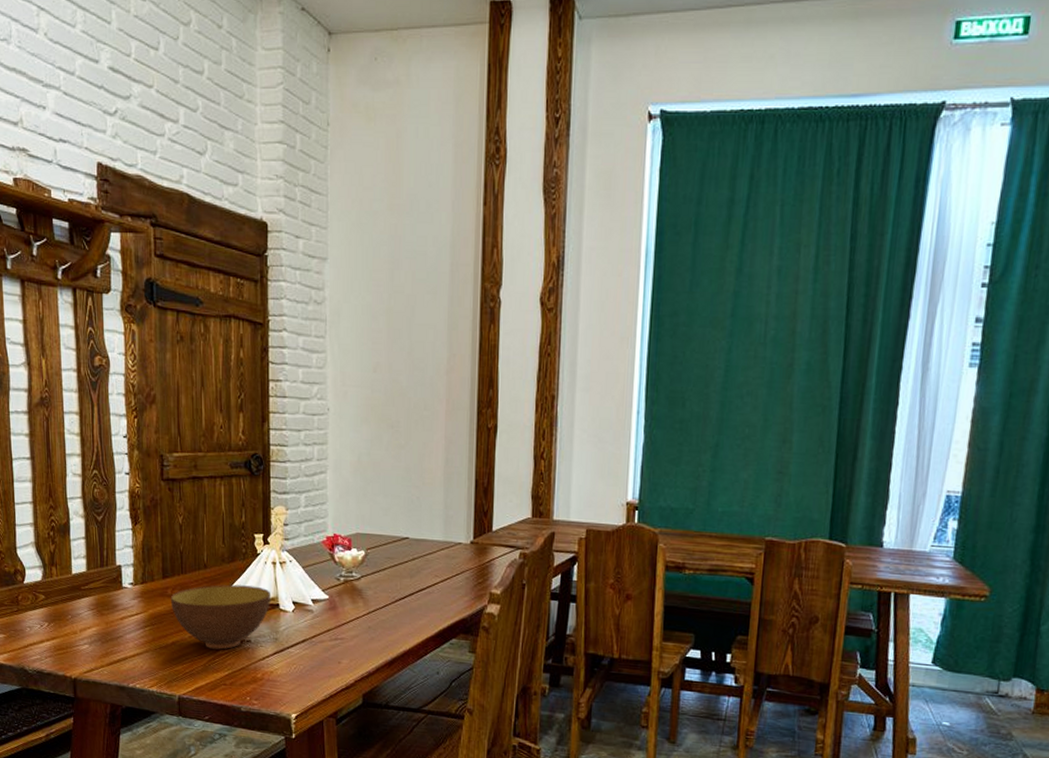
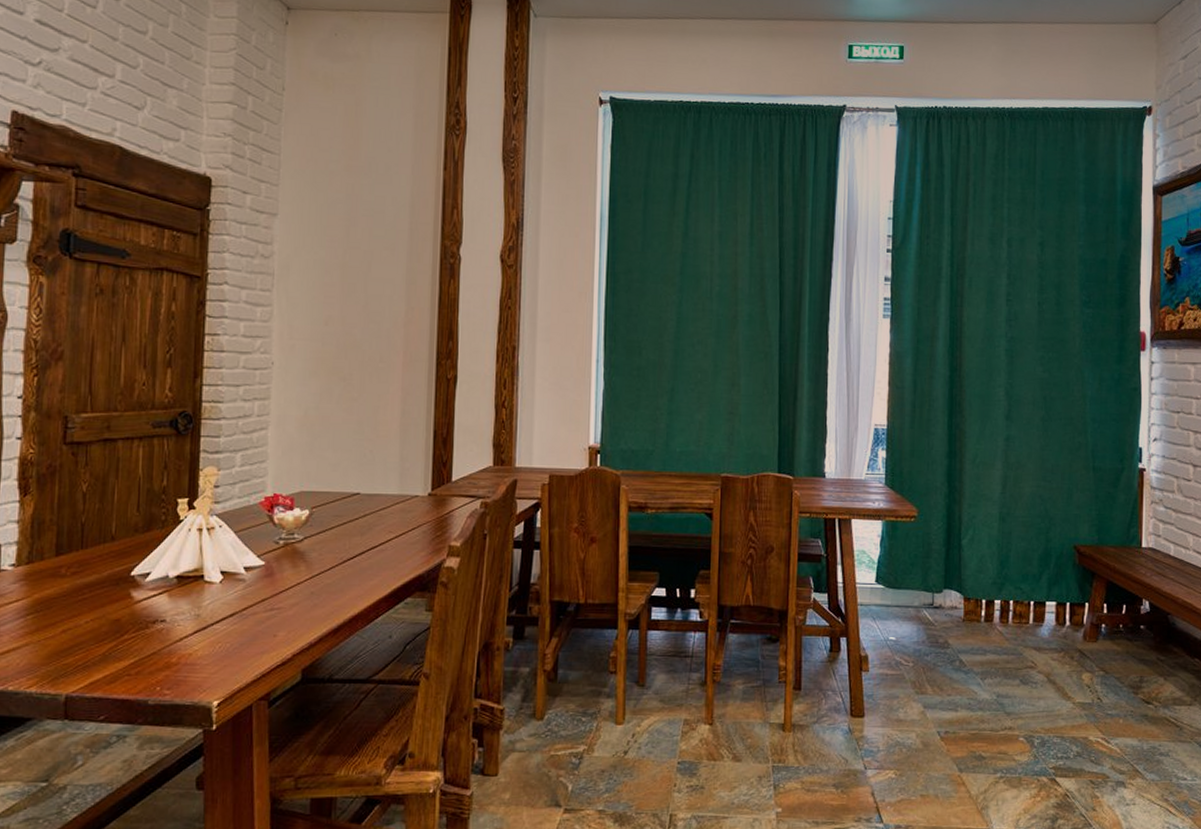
bowl: present [170,584,271,650] -> none [63,557,195,634]

